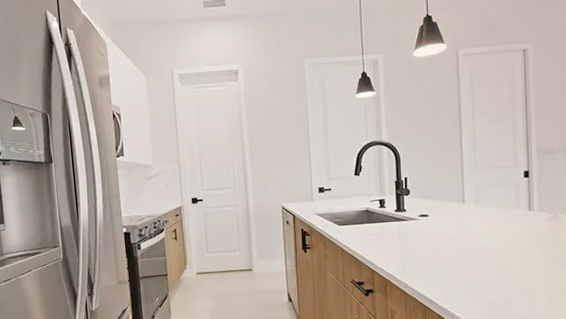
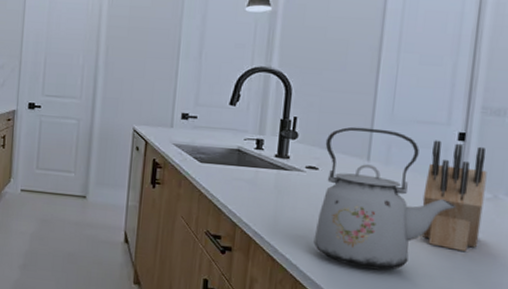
kettle: none [431,177,530,288] -> present [313,126,457,271]
knife block: none [506,179,549,261] -> present [421,140,487,251]

